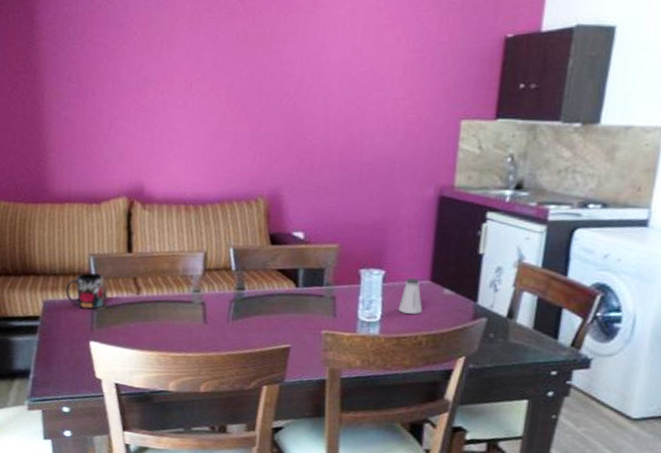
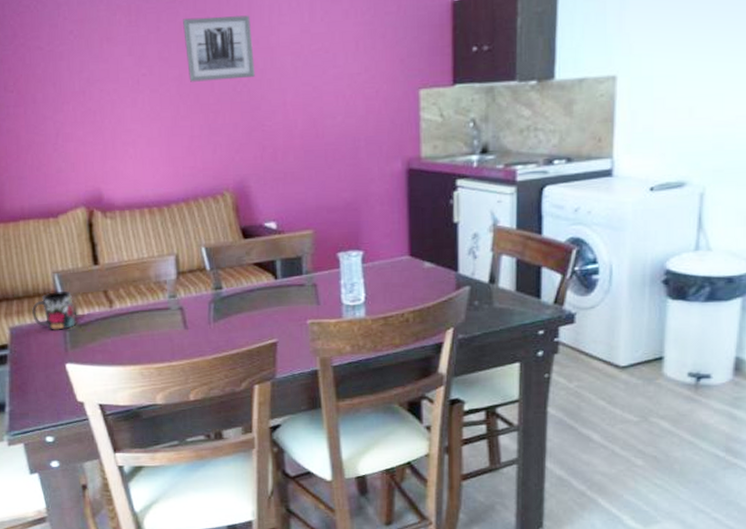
wall art: none [239,30,305,93] -> present [183,15,255,82]
saltshaker: present [398,278,423,314] -> none [381,255,406,292]

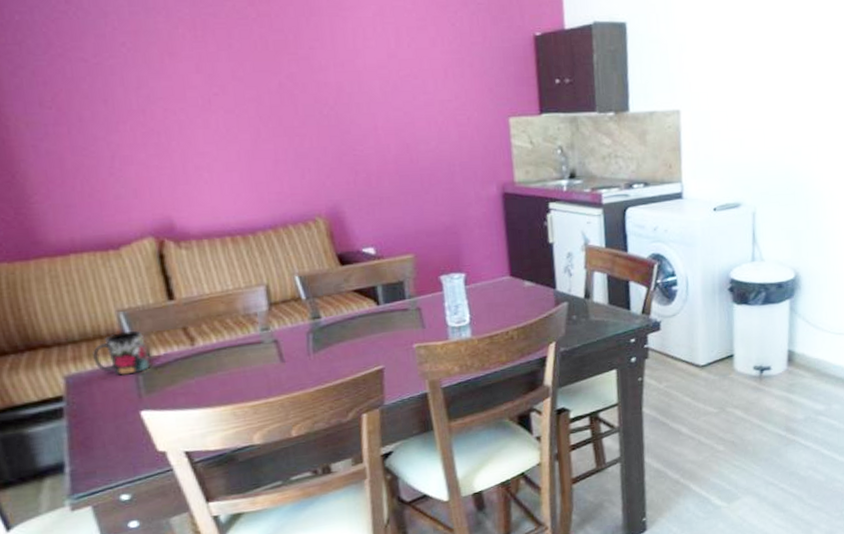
wall art: present [183,15,255,82] -> none [258,36,342,104]

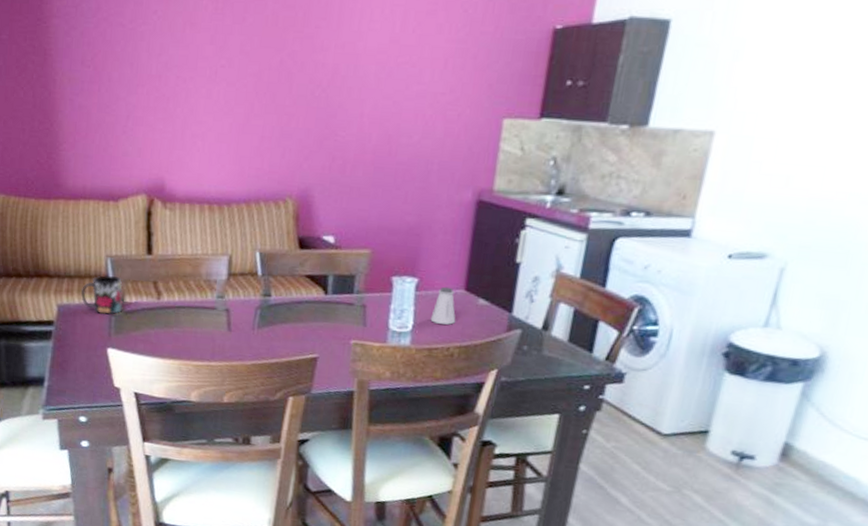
saltshaker: none [484,276,509,312] -> present [430,286,456,325]

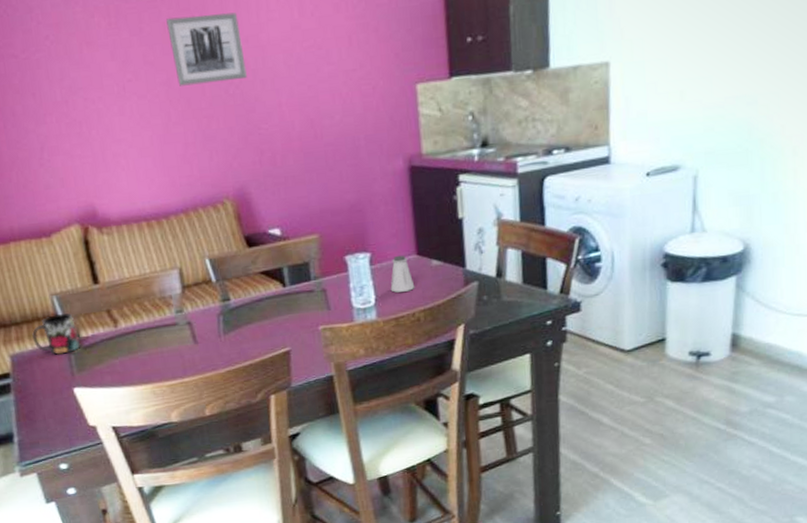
wall art: none [268,12,340,84] -> present [166,12,247,86]

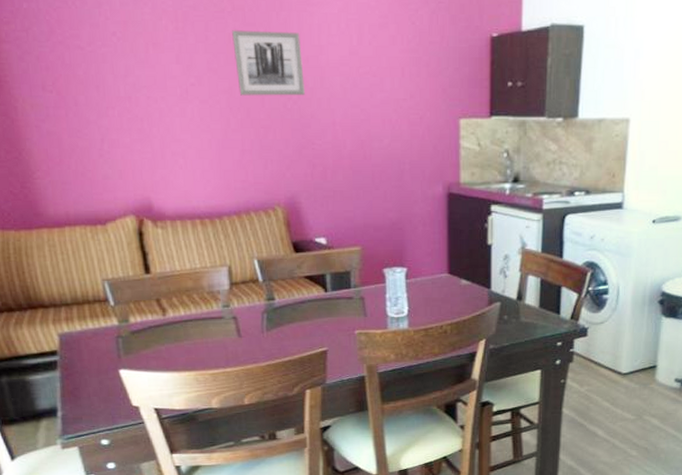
mug: present [32,312,81,356] -> none [82,298,129,338]
saltshaker: present [390,255,415,293] -> none [422,272,445,306]

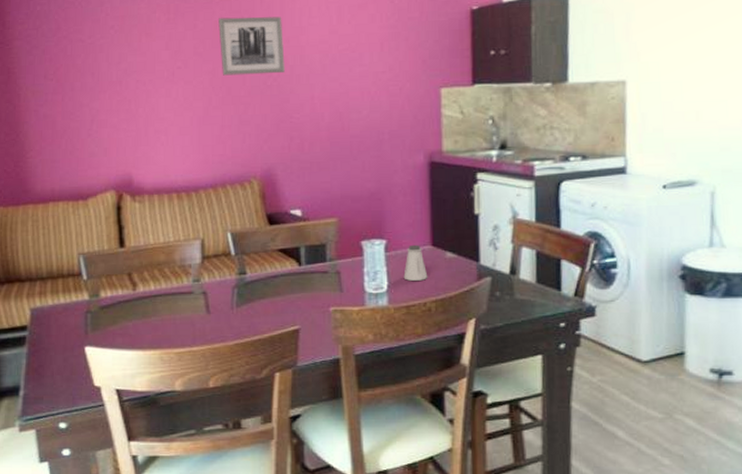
saltshaker: none [422,272,445,306] -> present [403,244,428,281]

